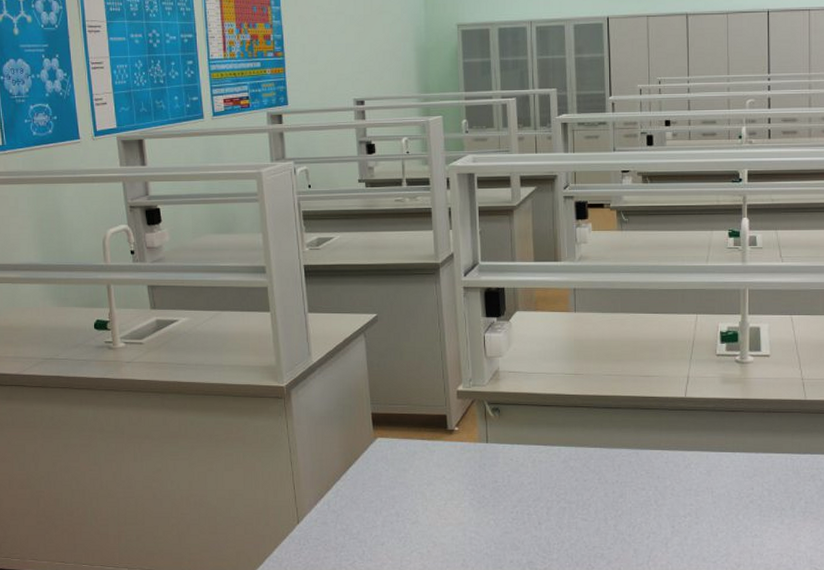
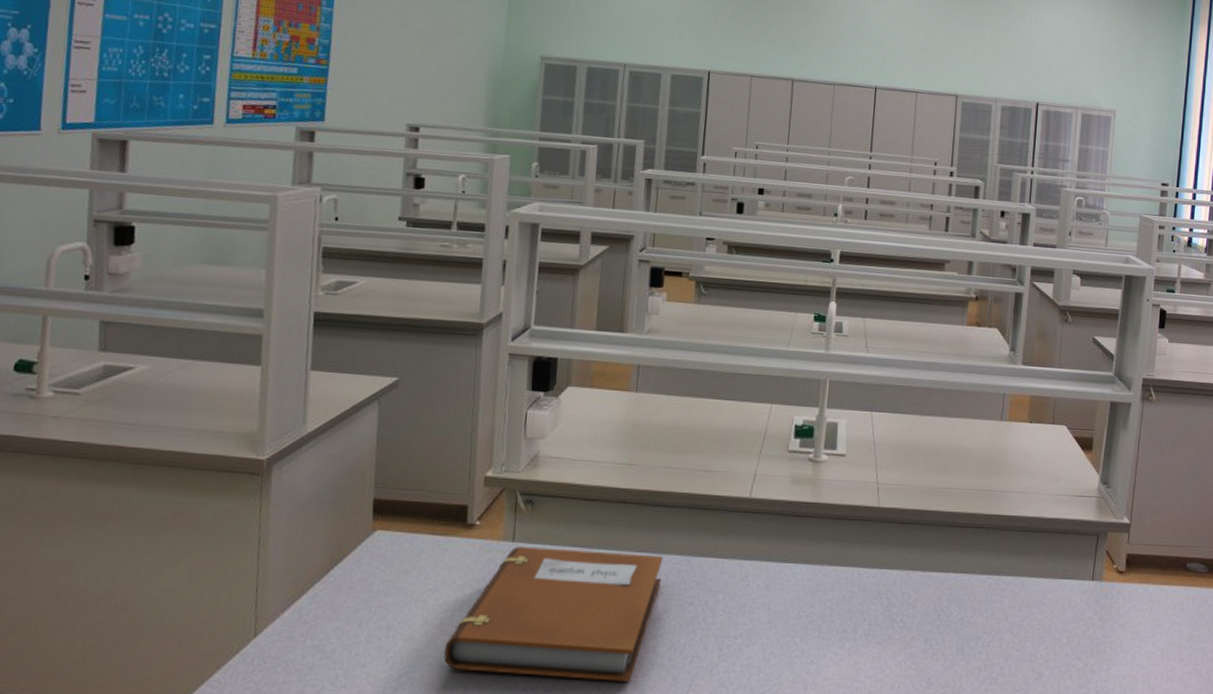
notebook: none [444,447,615,554] -> present [444,547,663,682]

